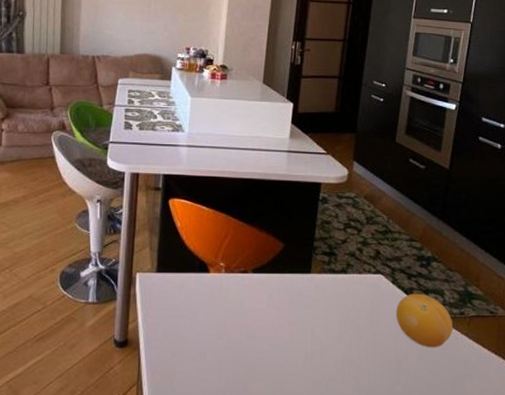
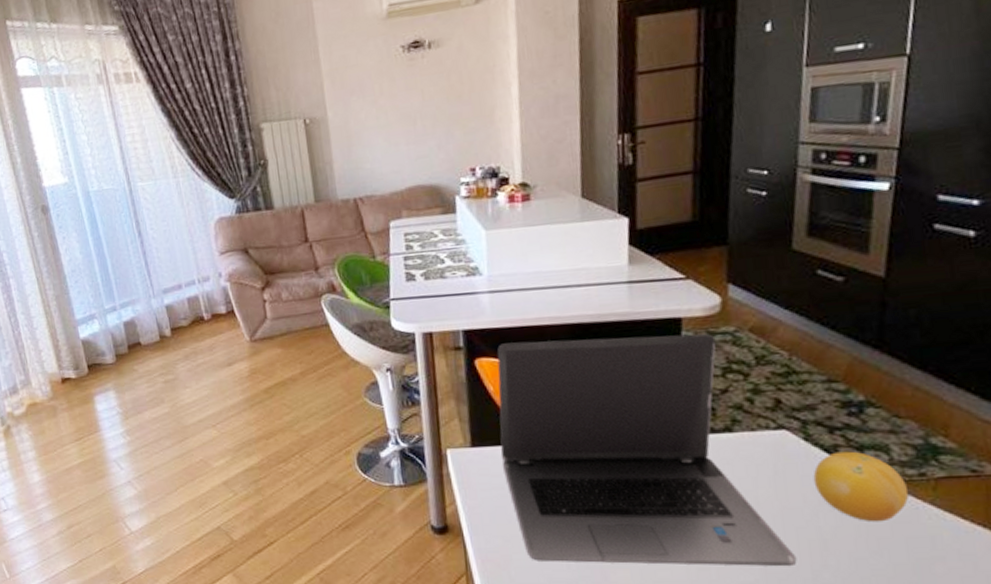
laptop computer: none [178,188,380,382] -> present [497,334,797,567]

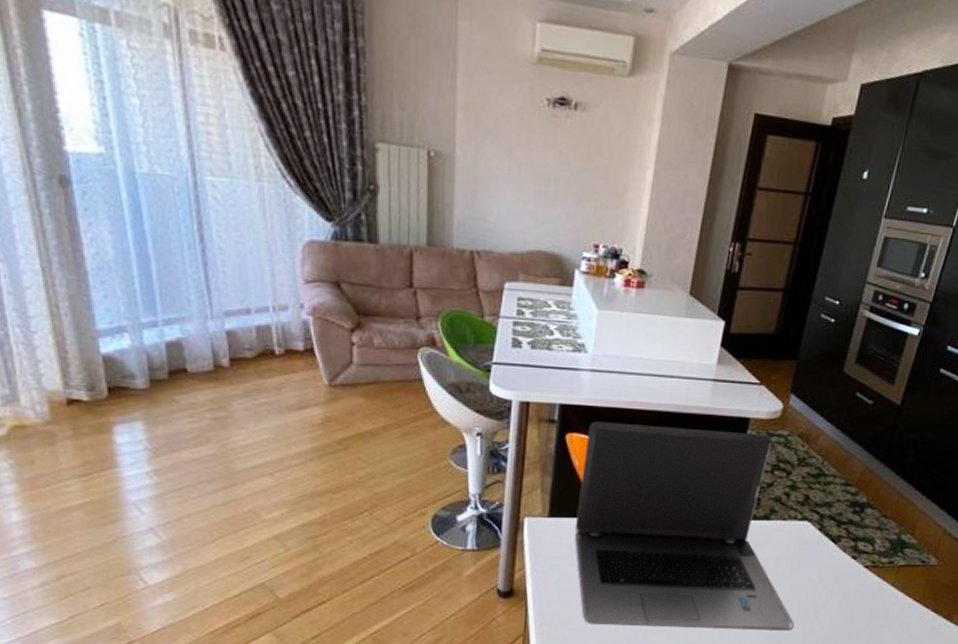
fruit: present [813,451,910,522] -> none [818,541,880,598]

